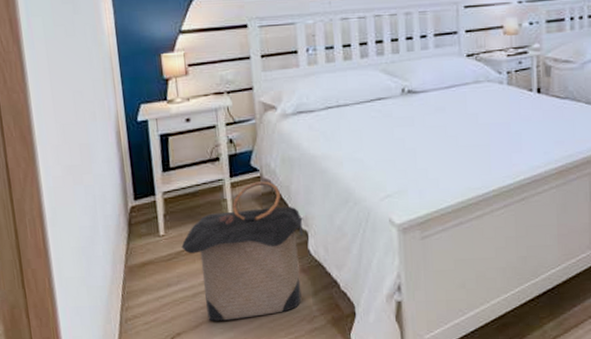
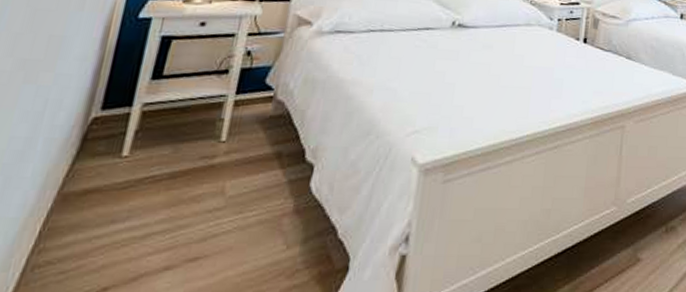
laundry hamper: present [181,181,303,321] -> none [146,102,312,272]

